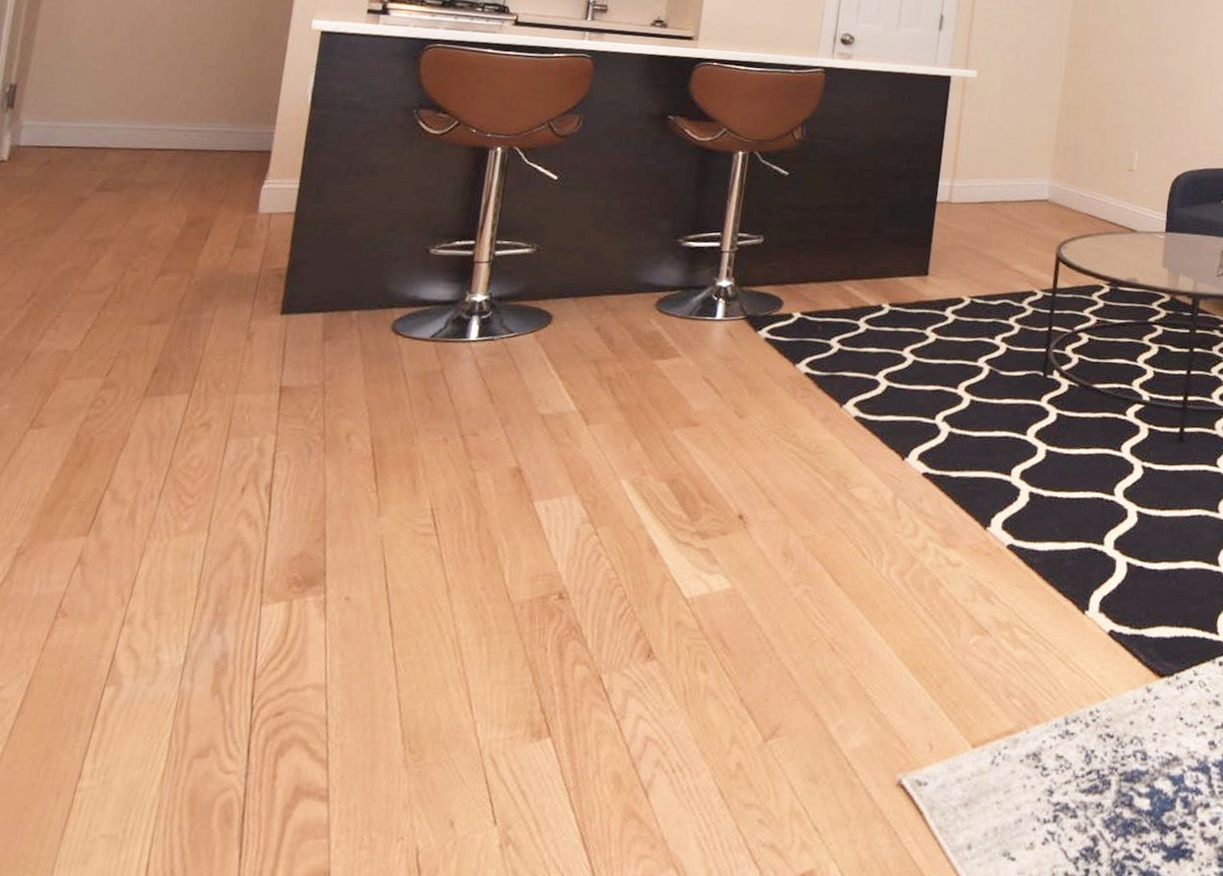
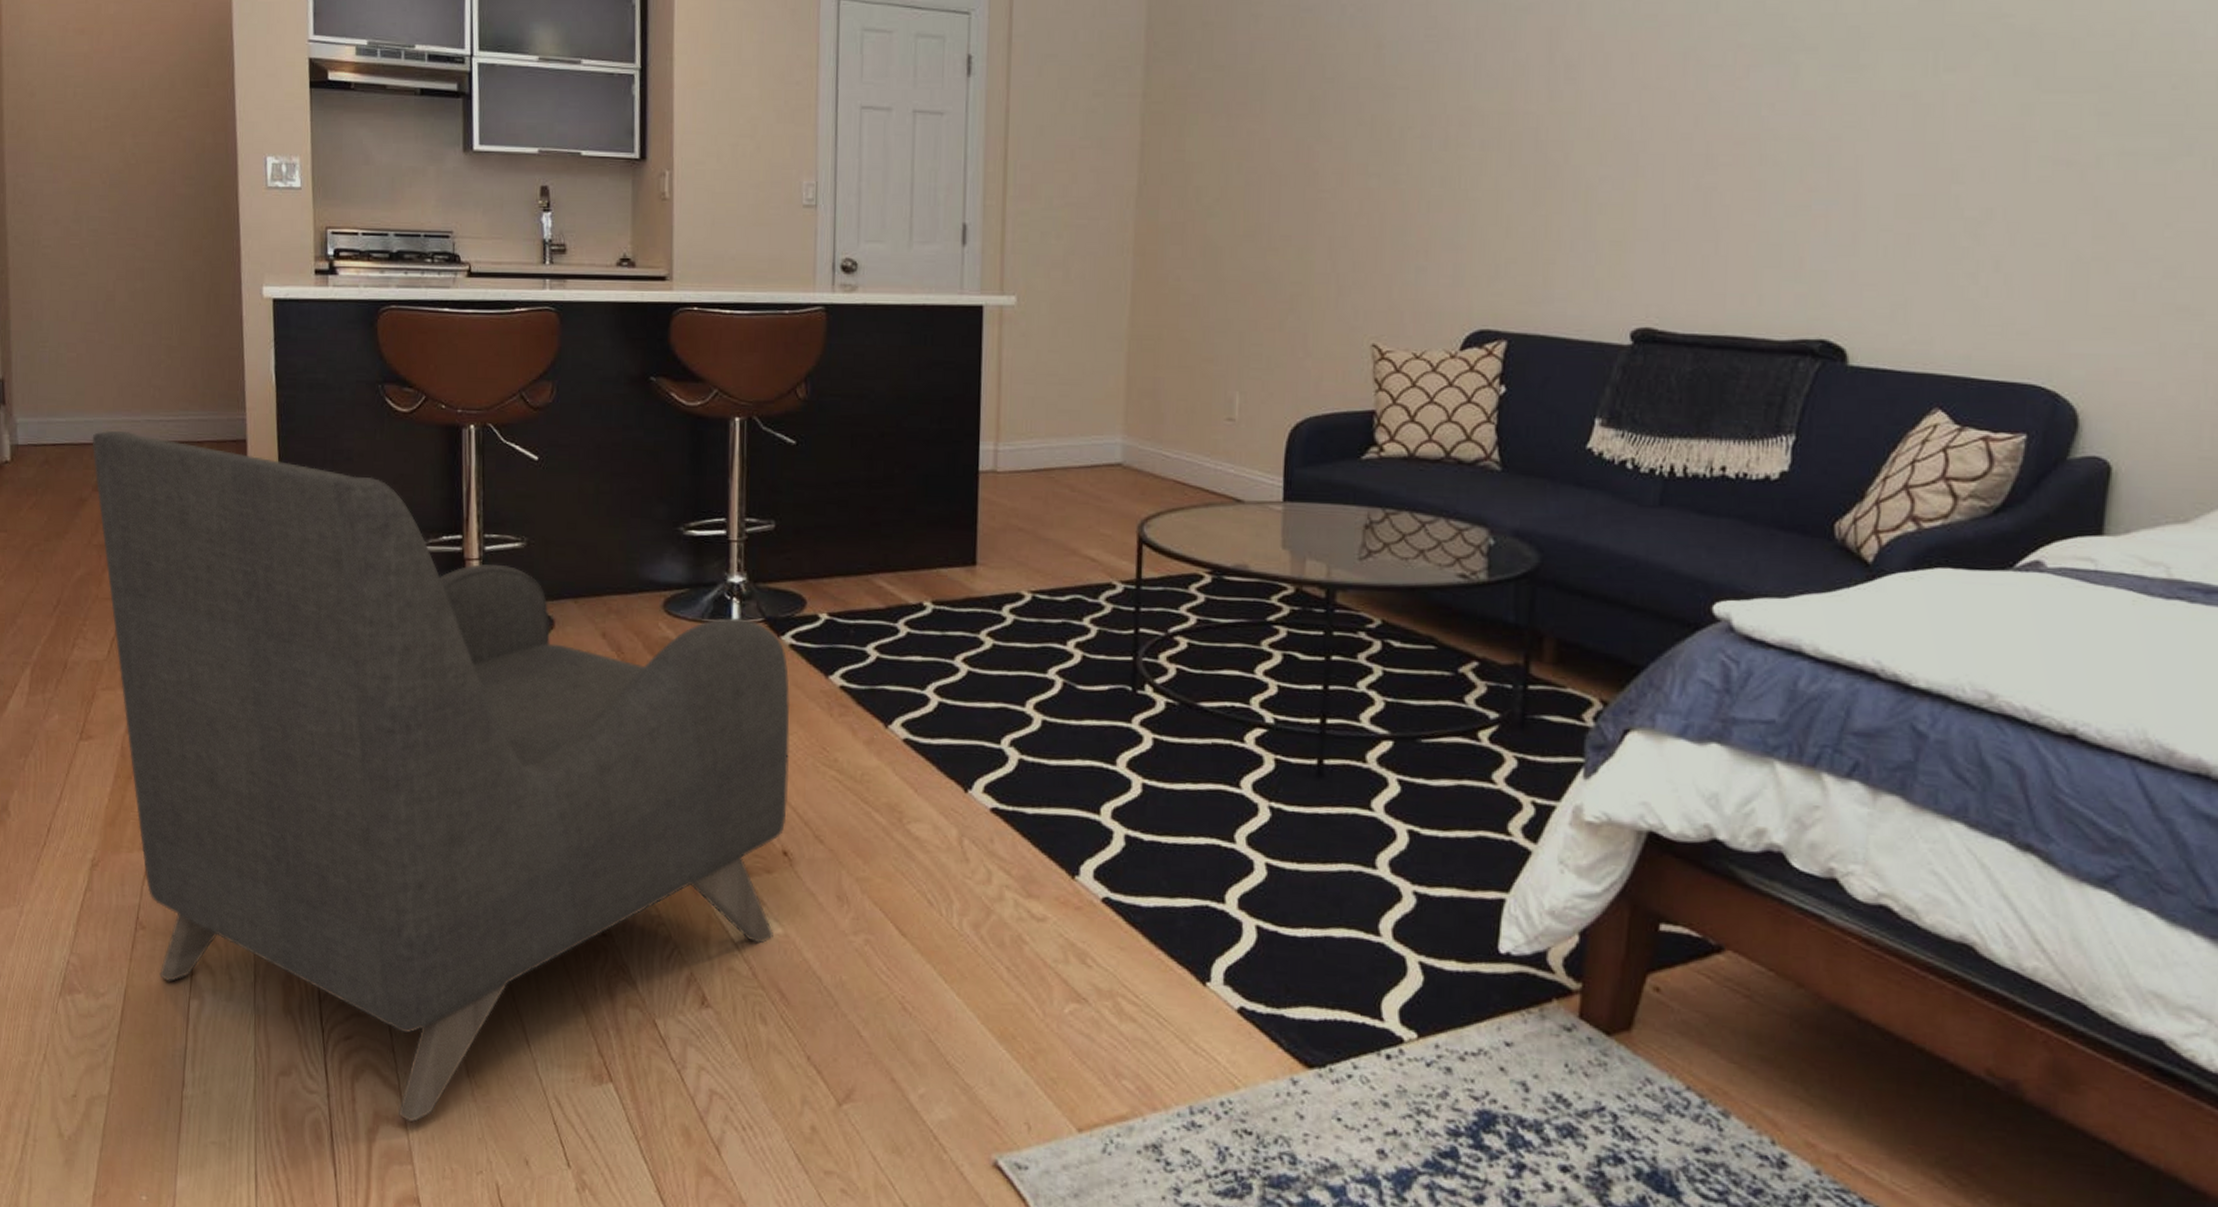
armchair: none [74,136,761,793] -> present [92,430,790,1122]

